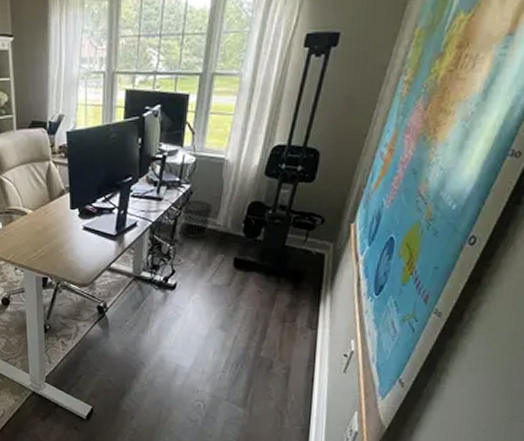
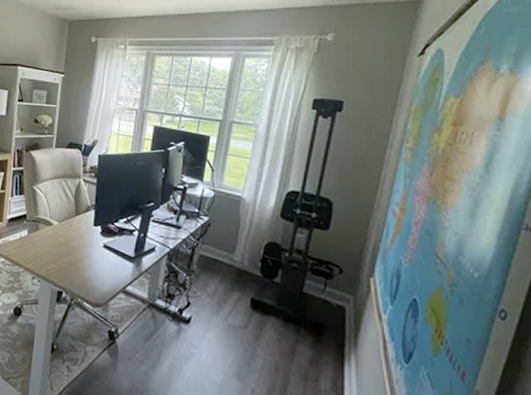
waste bin: present [181,201,214,239] -> none [198,232,231,273]

